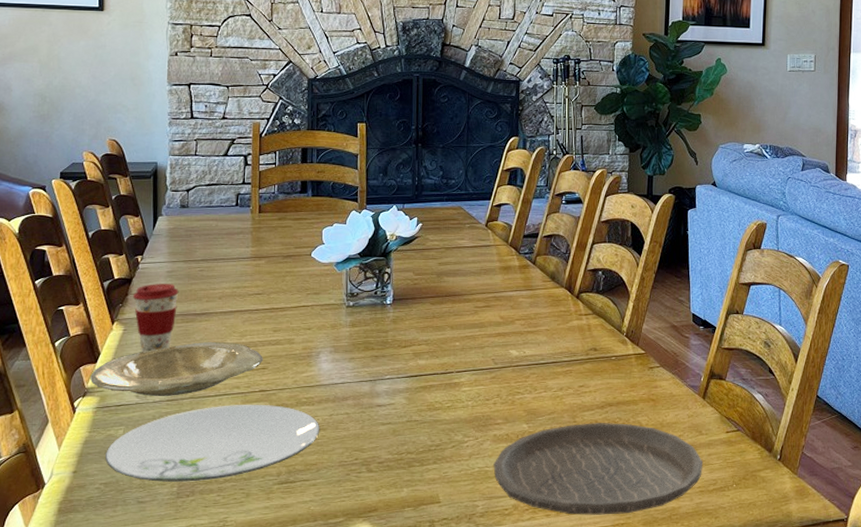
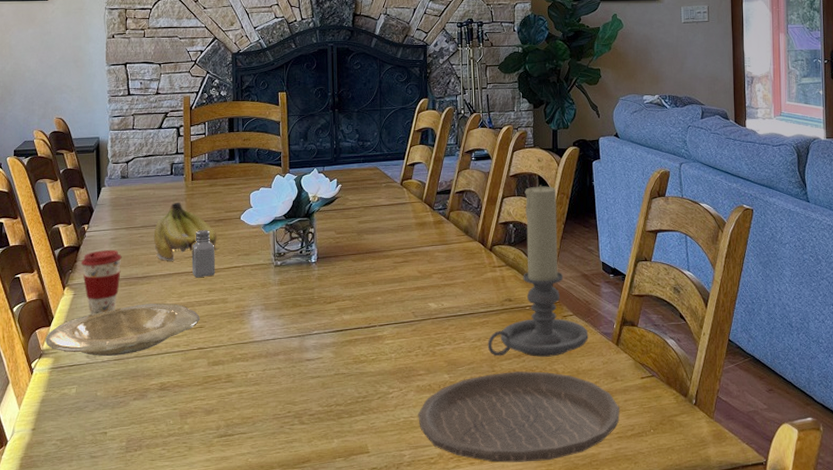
plate: present [105,405,320,482] -> none [61,362,255,437]
fruit: none [214,235,287,298] -> present [153,202,219,261]
saltshaker: none [256,265,282,317] -> present [191,229,215,278]
candle holder: none [569,232,675,409] -> present [487,185,589,357]

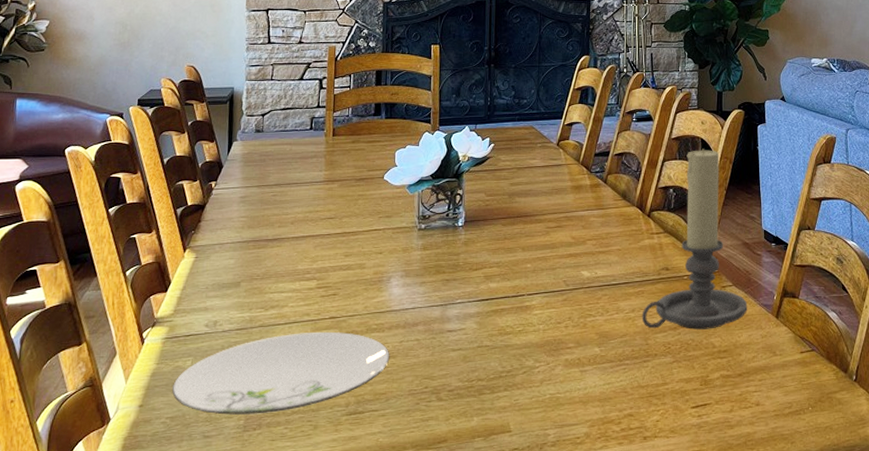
plate: present [45,303,200,356] -> none [160,268,334,325]
plate: none [61,362,255,437] -> present [172,332,390,415]
coffee cup: present [80,250,122,316] -> none [205,210,252,281]
fruit: present [153,202,219,261] -> none [287,158,359,222]
saltshaker: present [191,229,215,278] -> none [327,189,354,241]
plate: present [418,371,620,463] -> none [565,345,777,443]

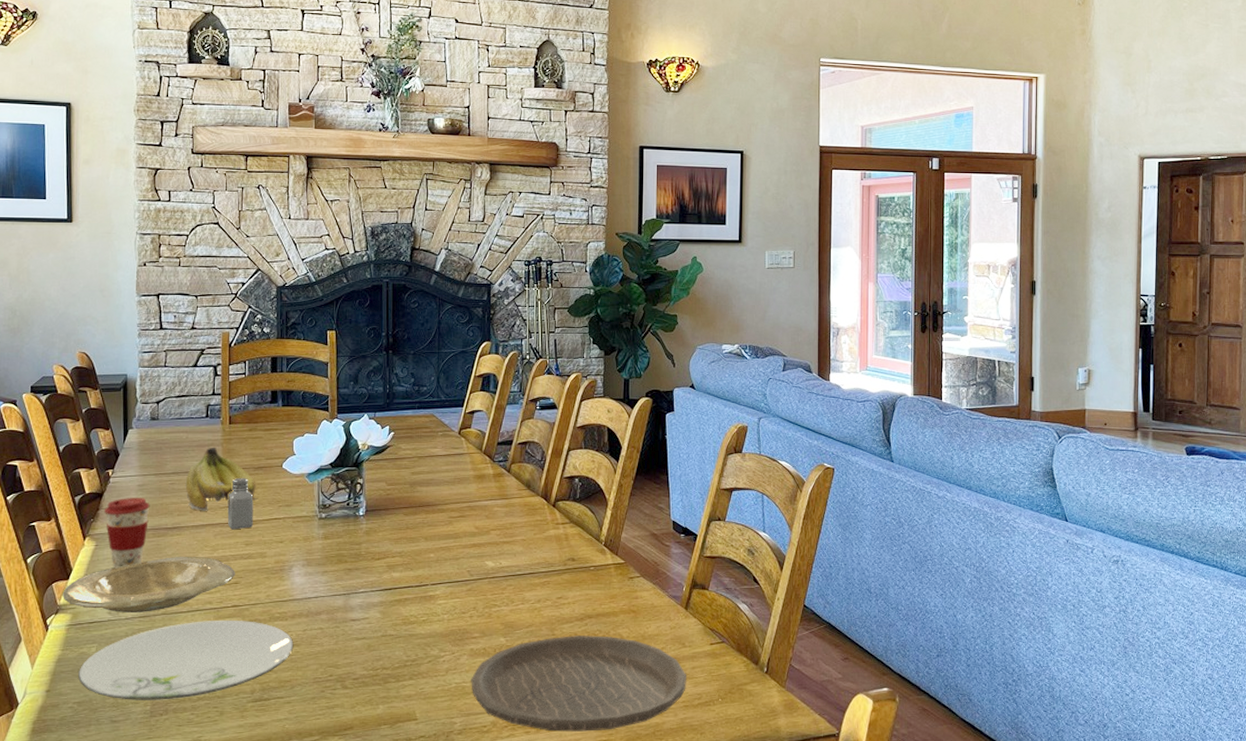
plate: none [160,268,334,325] -> present [63,557,235,612]
coffee cup: none [205,210,252,281] -> present [103,498,150,569]
fruit: none [287,158,359,222] -> present [185,447,258,511]
saltshaker: none [327,189,354,241] -> present [227,477,254,530]
plate: none [565,345,777,443] -> present [471,636,686,732]
candle holder: present [641,149,748,330] -> none [547,437,656,620]

